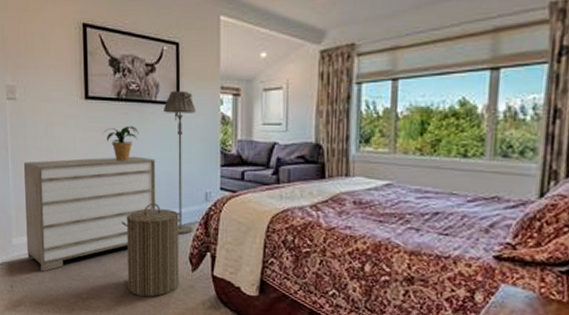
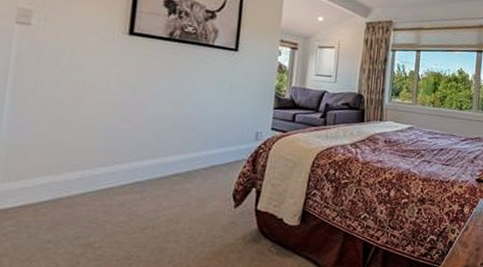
dresser: present [24,156,156,272] -> none [16,94,206,222]
potted plant: present [104,126,139,162] -> none [149,65,191,100]
laundry hamper: present [121,203,182,297] -> none [156,142,230,237]
floor lamp: present [164,90,197,235] -> none [220,38,255,172]

